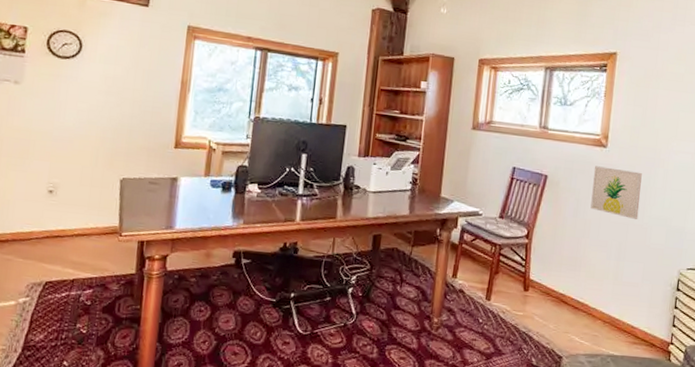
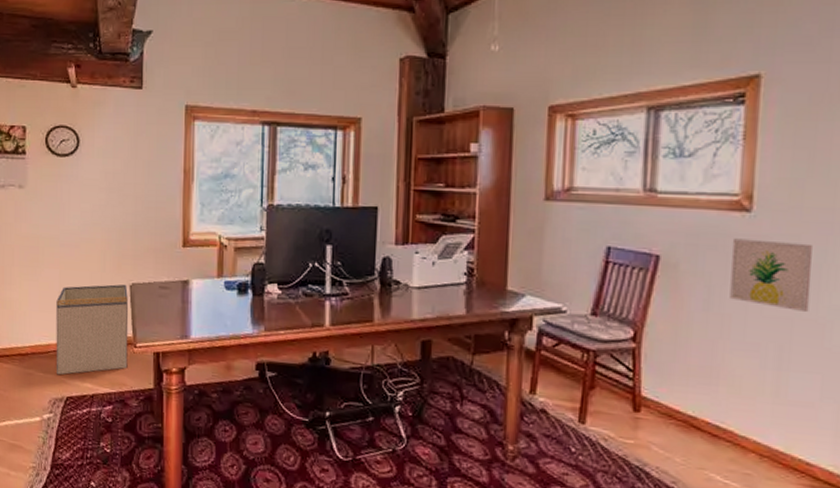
storage bin: none [37,178,118,261] -> present [56,284,129,375]

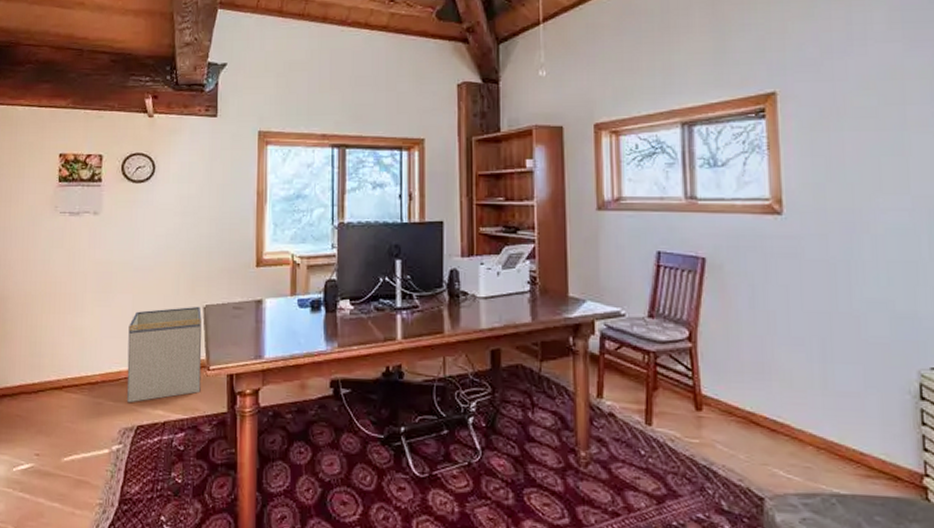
wall art: present [730,238,812,313] -> none [768,239,844,307]

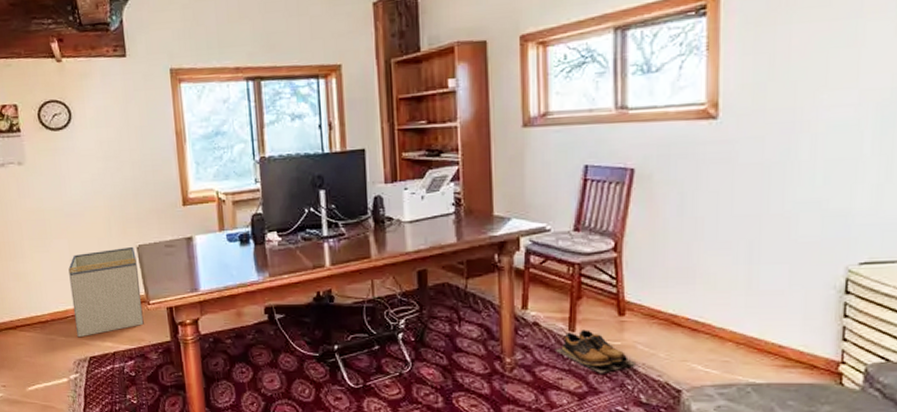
shoes: none [631,424,717,474] -> present [554,330,637,373]

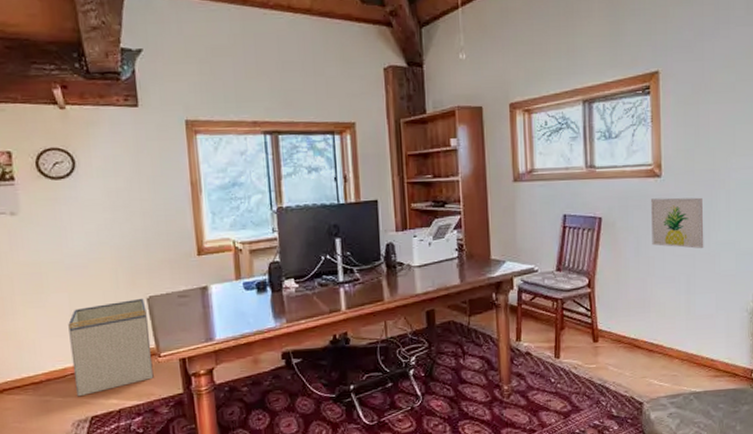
shoes: present [554,330,637,373] -> none [544,356,609,393]
wall art: none [701,143,777,209] -> present [650,197,704,249]

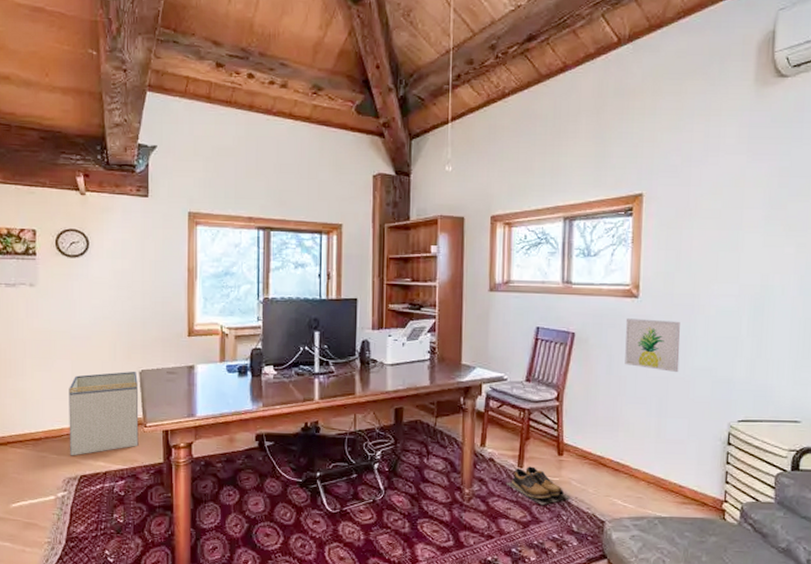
shoes: none [544,356,609,393] -> present [505,466,571,505]

